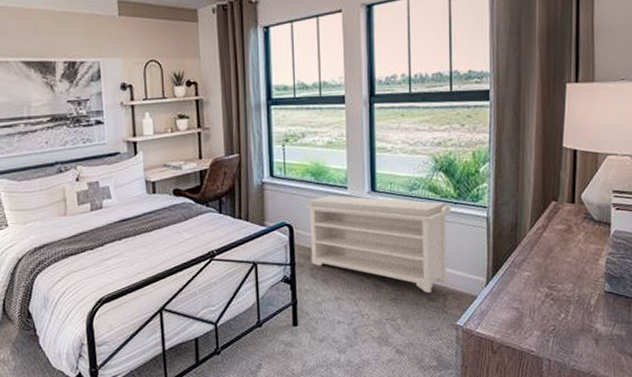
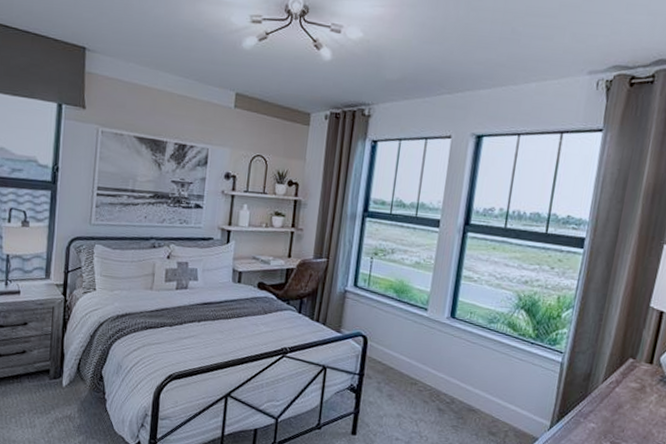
bench: present [305,195,451,293] -> none [379,314,527,426]

